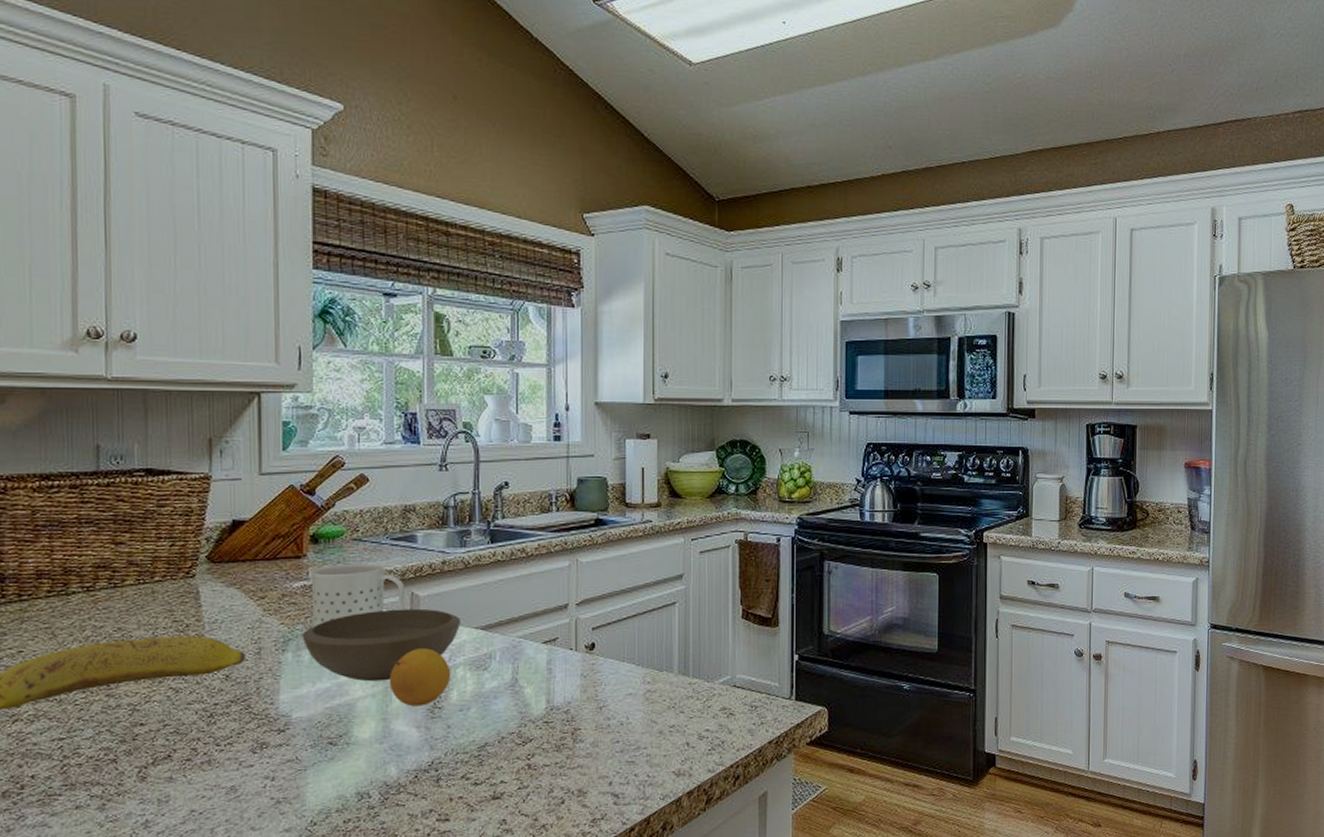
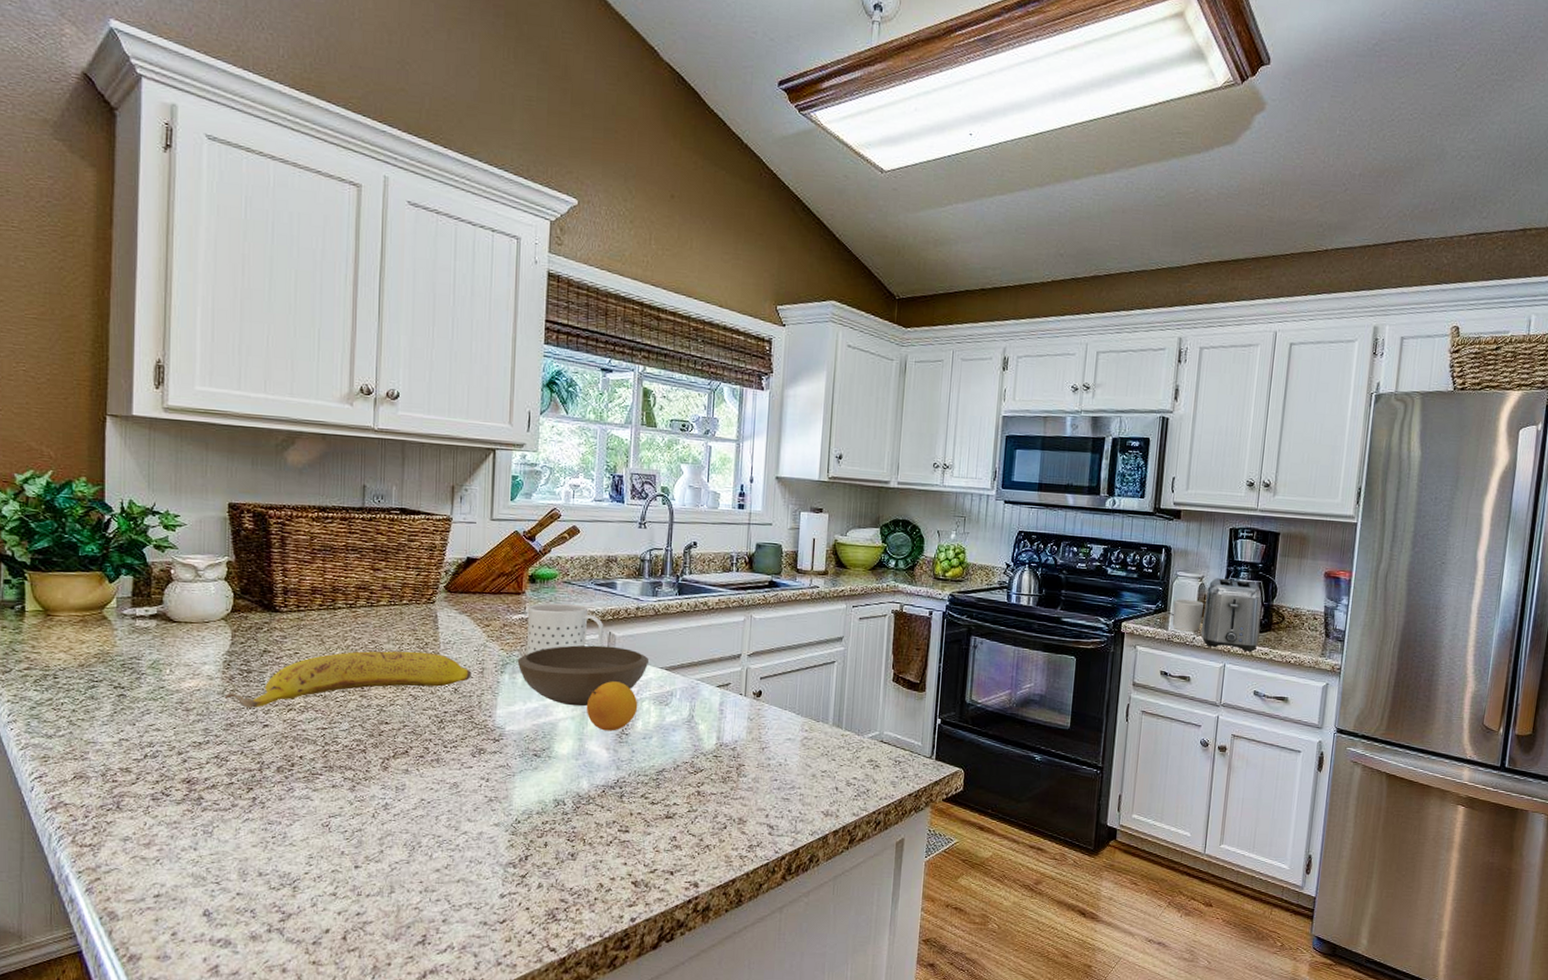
mug: none [1035,502,1066,536] -> present [1172,598,1204,632]
toaster: none [1065,477,1126,553] -> present [1200,578,1262,653]

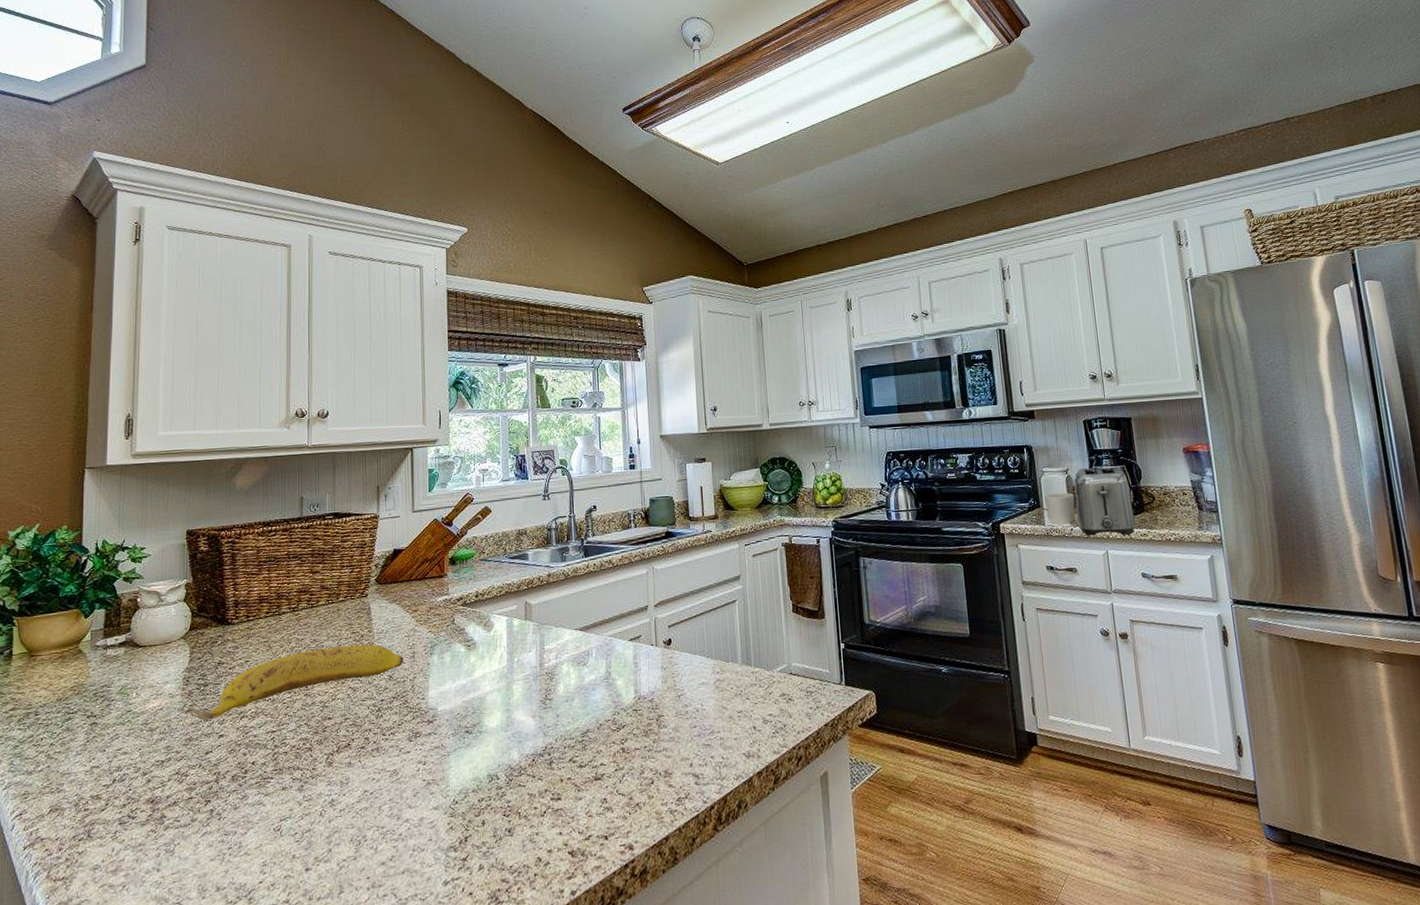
bowl: present [517,645,648,707] -> none [444,614,564,678]
mug: present [526,603,604,656] -> none [450,579,521,634]
fruit: present [587,681,638,731] -> none [511,648,558,699]

